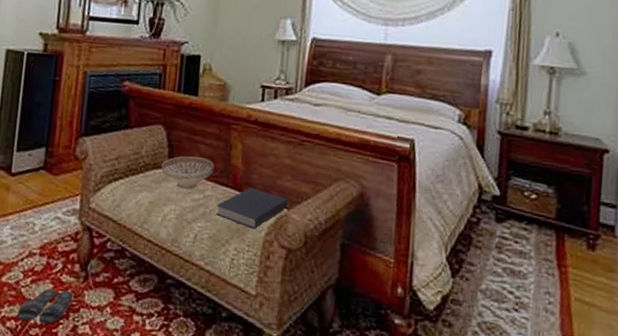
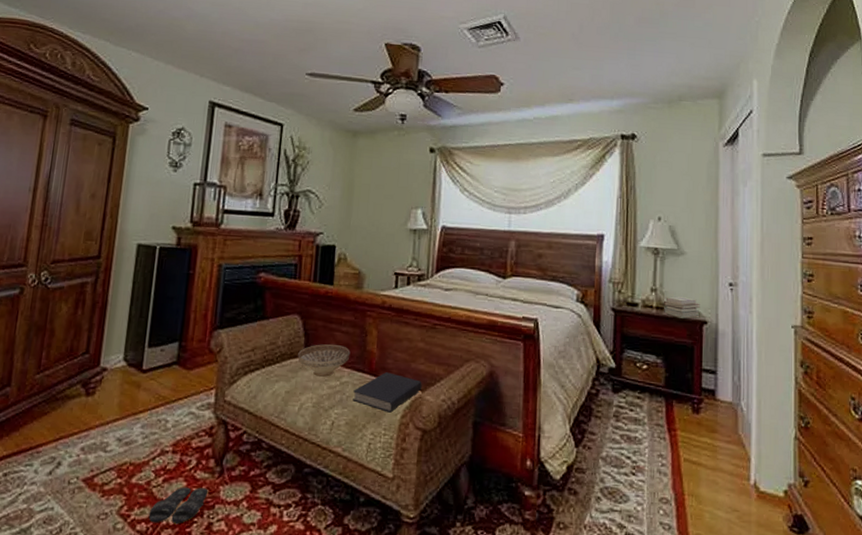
books: none [558,120,602,147] -> present [664,296,700,319]

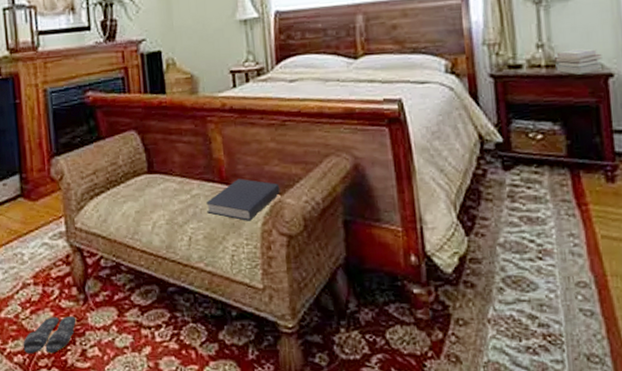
decorative bowl: present [297,343,351,377] -> none [141,156,197,192]

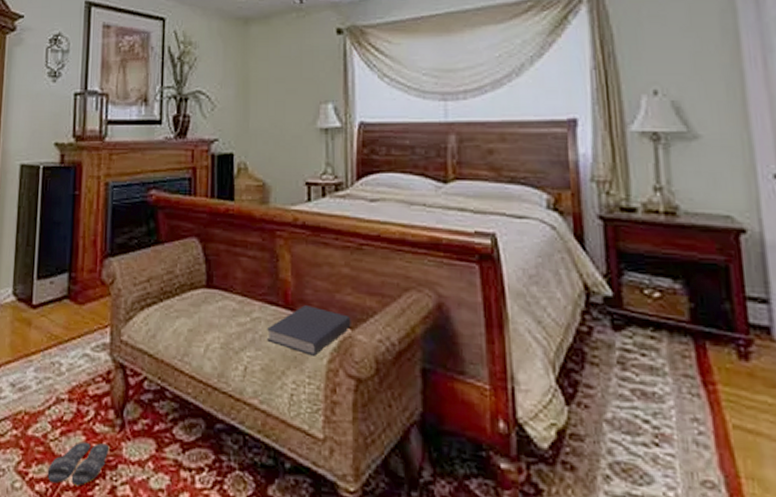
books: present [555,48,603,75] -> none [675,196,734,227]

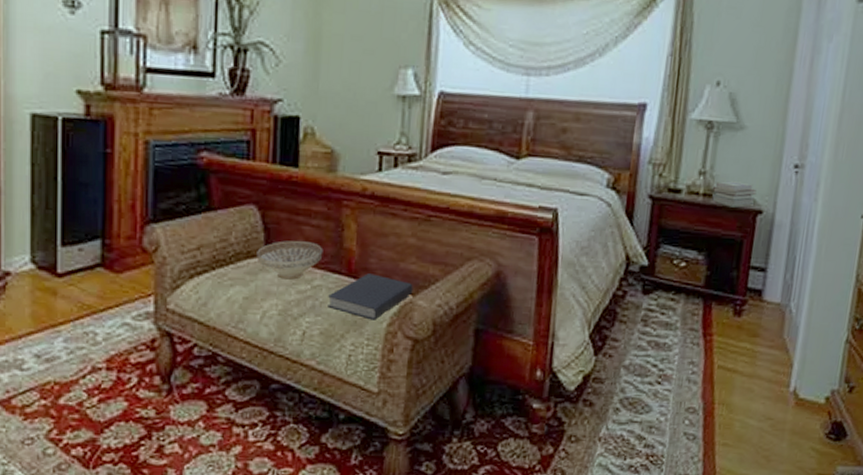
slippers: present [47,441,110,485] -> none [85,407,156,447]
decorative bowl: none [199,271,260,312] -> present [256,240,323,280]
books: none [675,196,734,227] -> present [712,181,757,208]

